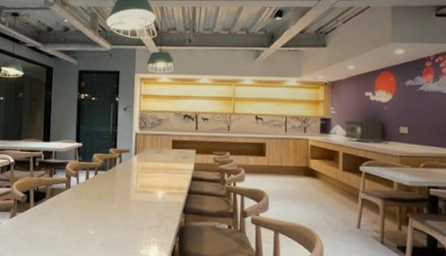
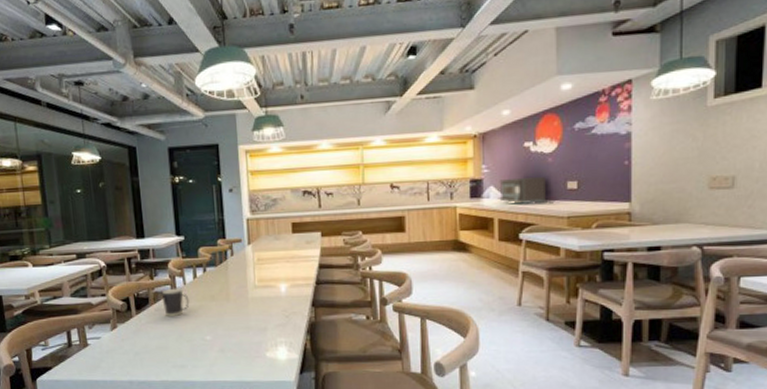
mug: none [57,186,80,210] -> present [161,288,190,316]

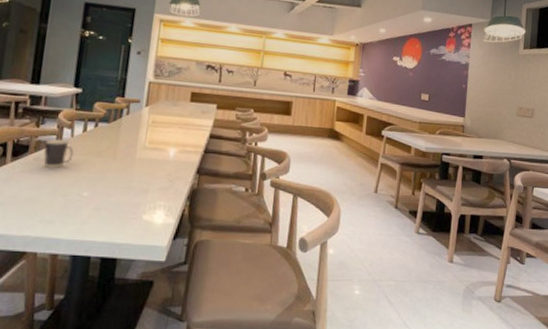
microwave: present [499,177,546,205] -> none [371,84,406,108]

